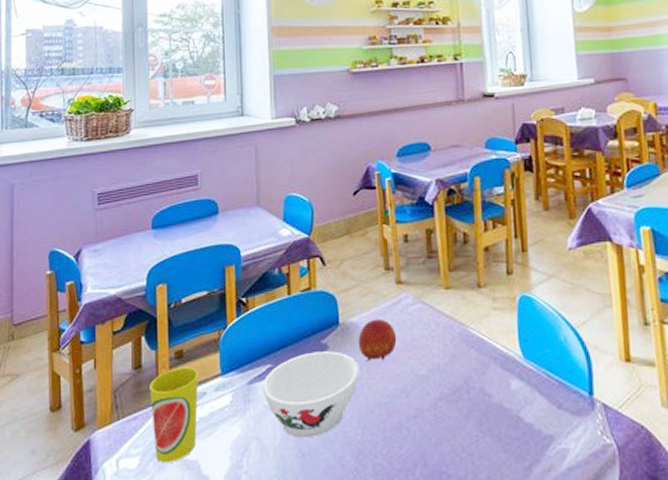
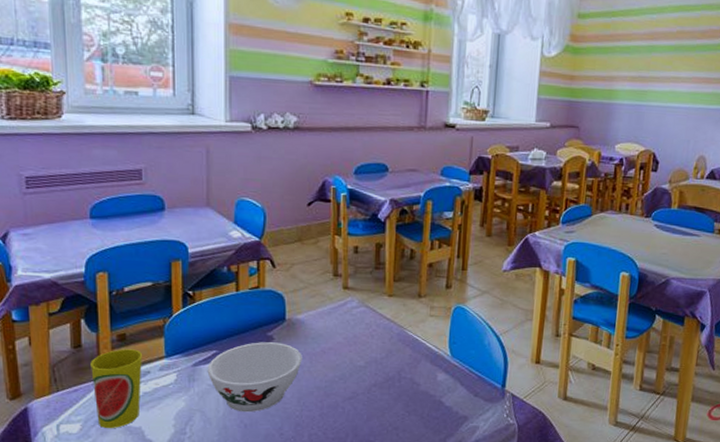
fruit: present [358,319,397,361] -> none [303,317,340,352]

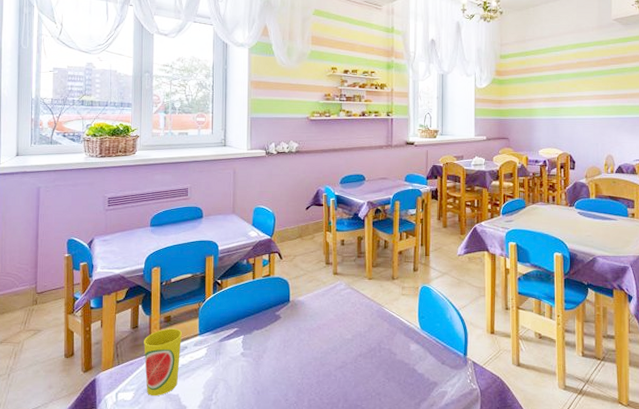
bowl: present [207,342,302,413] -> none [230,320,303,381]

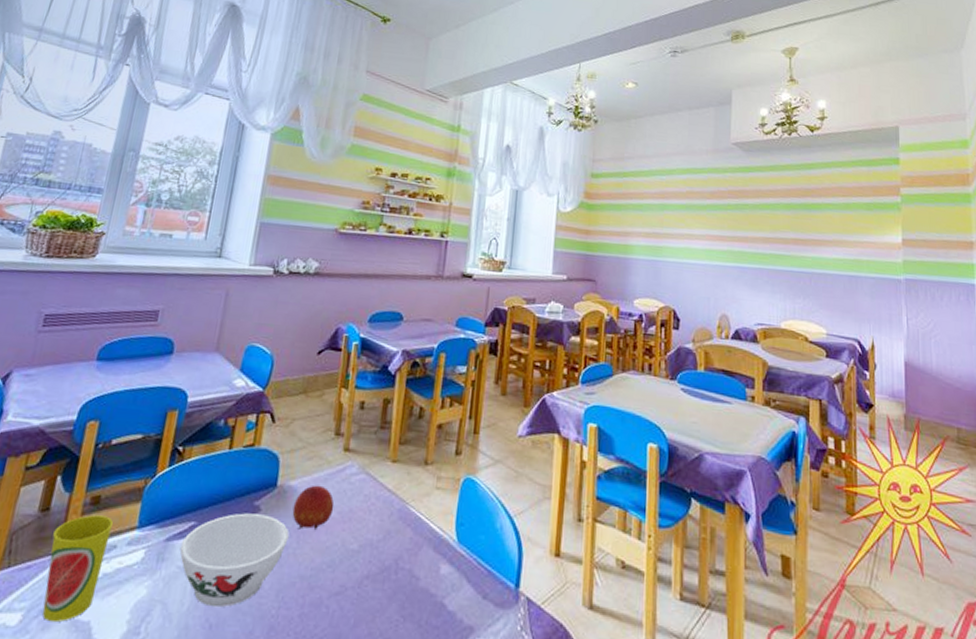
bowl: none [230,320,303,381] -> present [179,513,289,608]
fruit: none [303,298,331,328] -> present [292,485,334,529]

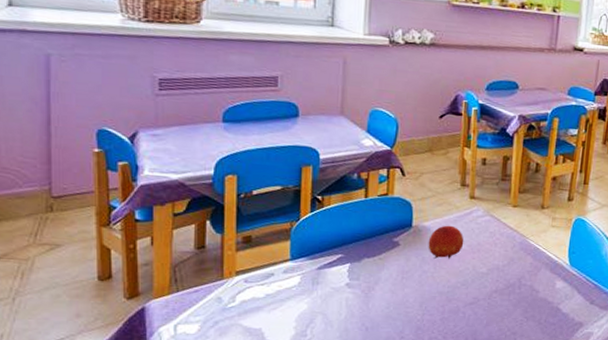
cup: present [43,514,113,622] -> none [213,251,267,329]
bowl: present [179,513,289,608] -> none [331,247,427,316]

